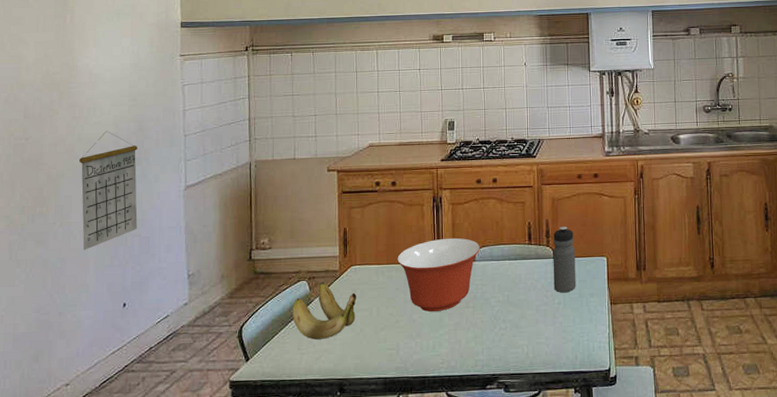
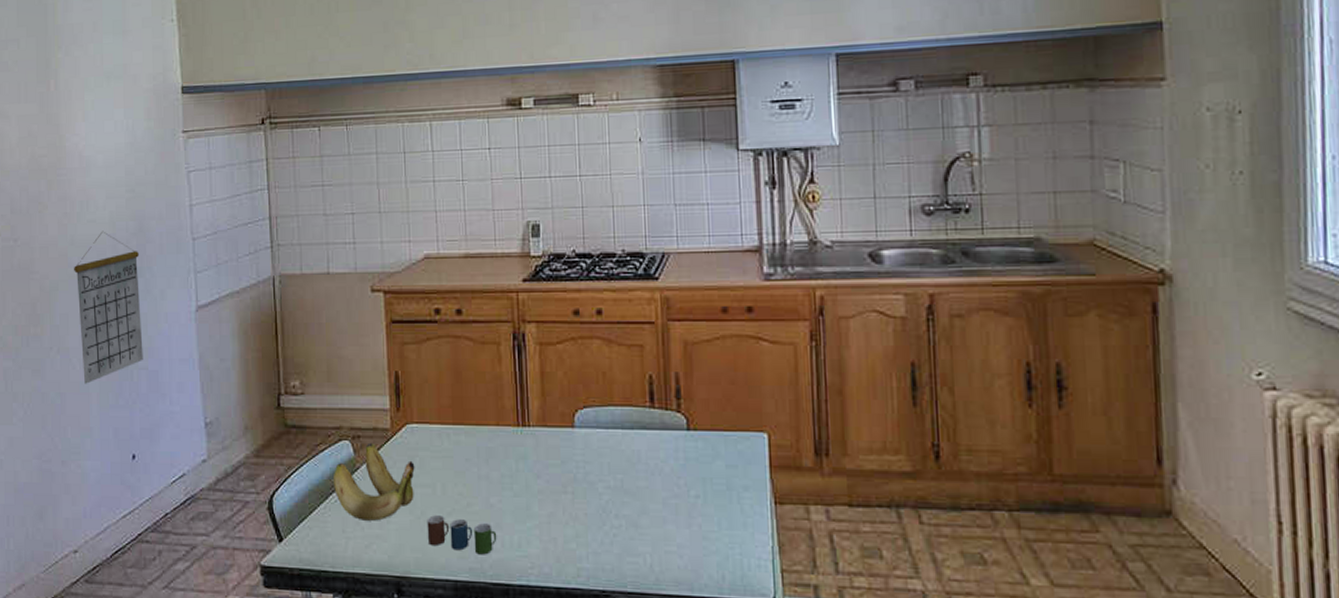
cup: none [364,331,417,357] -> present [426,515,497,555]
mixing bowl: present [396,238,481,312] -> none [465,392,582,495]
water bottle: present [553,226,576,293] -> none [686,383,722,482]

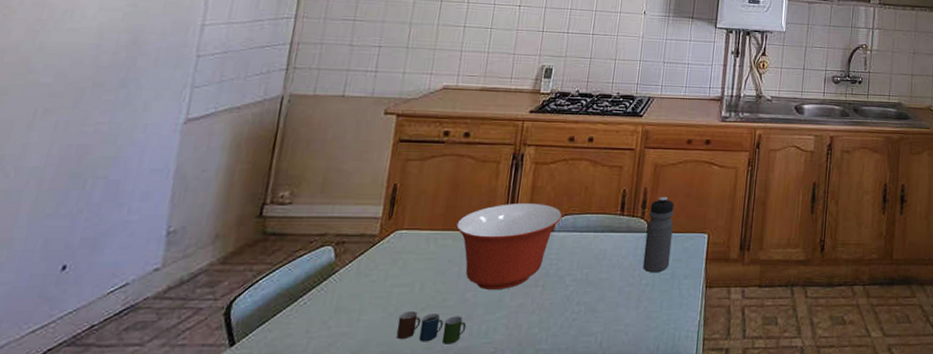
calendar: present [74,231,143,384] -> none [16,40,127,193]
banana: present [334,442,415,521] -> none [306,248,397,320]
mixing bowl: none [465,392,582,495] -> present [455,202,563,289]
water bottle: none [686,383,722,482] -> present [642,196,674,273]

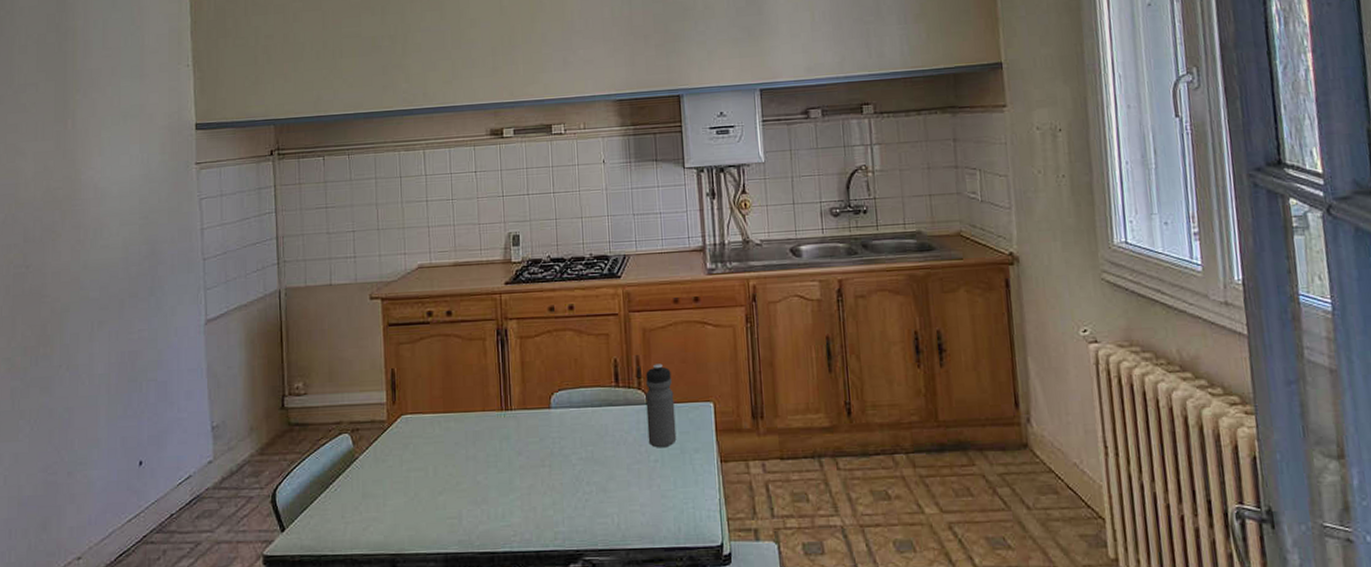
cup: present [396,311,467,344] -> none [420,495,484,528]
mixing bowl: present [455,202,563,289] -> none [455,379,557,471]

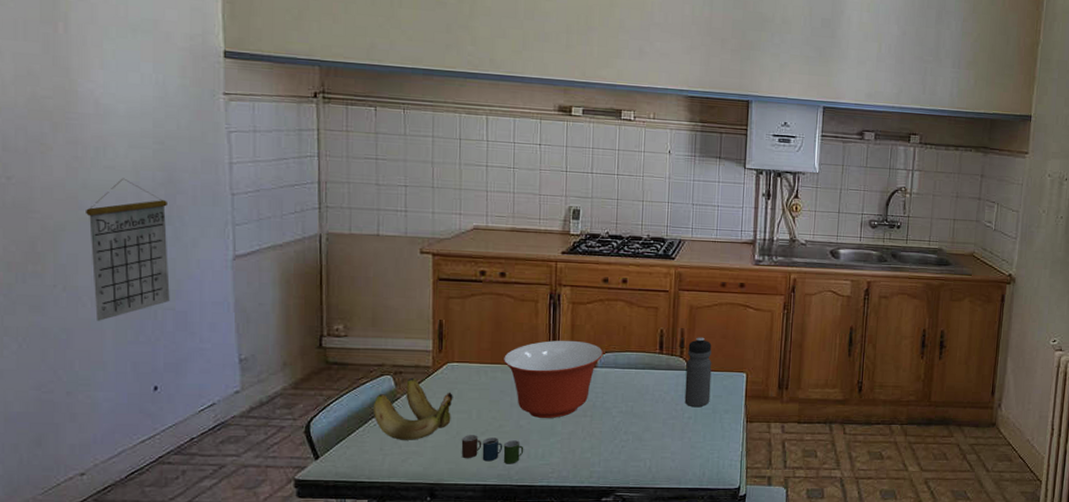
calendar: none [86,255,153,398] -> present [86,178,170,321]
banana: none [334,434,409,506] -> present [374,377,453,440]
cup: none [420,495,484,528] -> present [461,435,524,464]
mixing bowl: none [455,379,557,471] -> present [502,340,604,418]

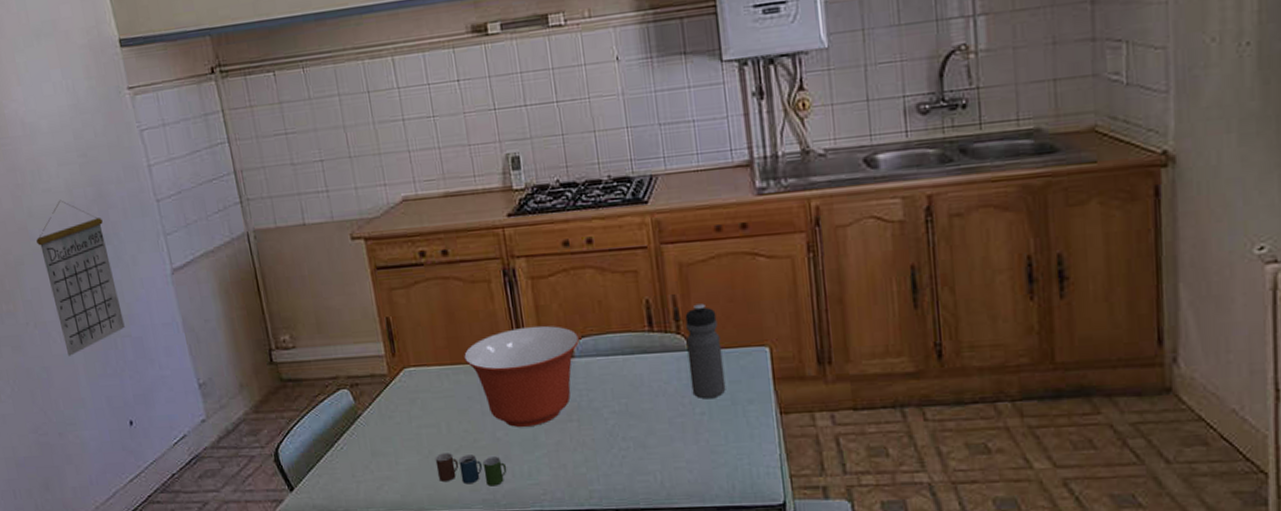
banana: present [374,377,453,440] -> none [336,389,420,464]

